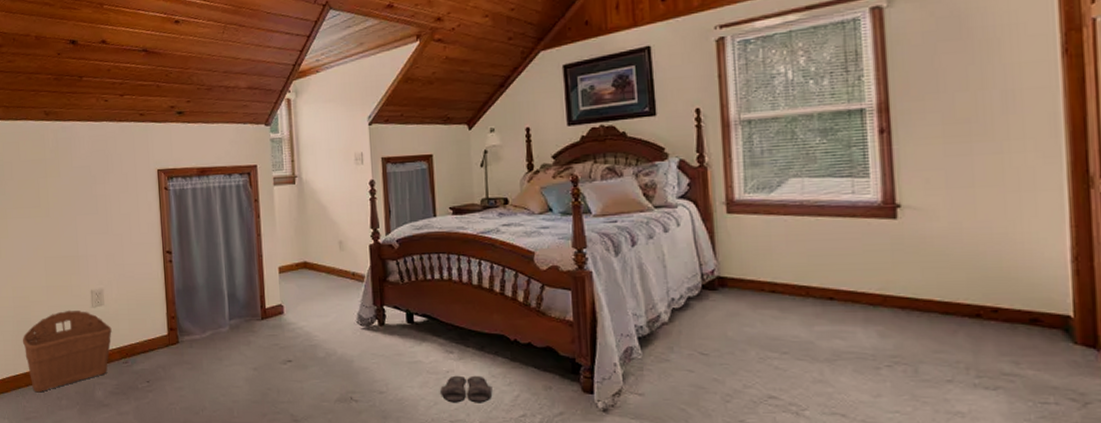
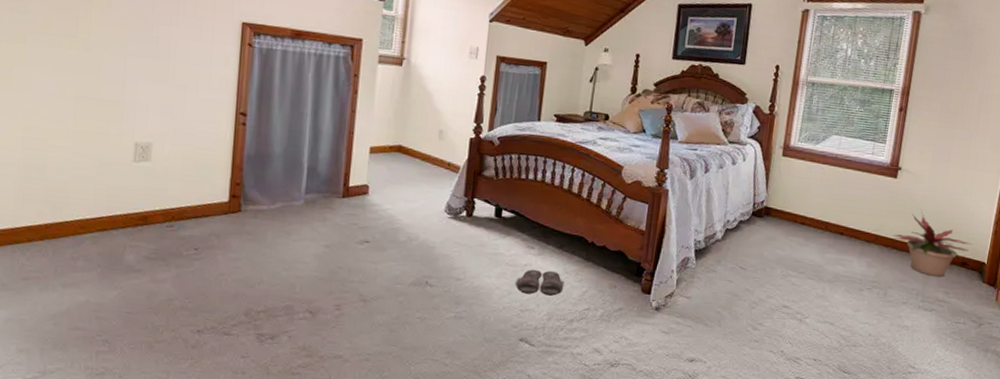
wicker basket: present [22,310,112,393] -> none [29,161,157,251]
potted plant: none [908,257,1041,343] -> present [892,211,972,277]

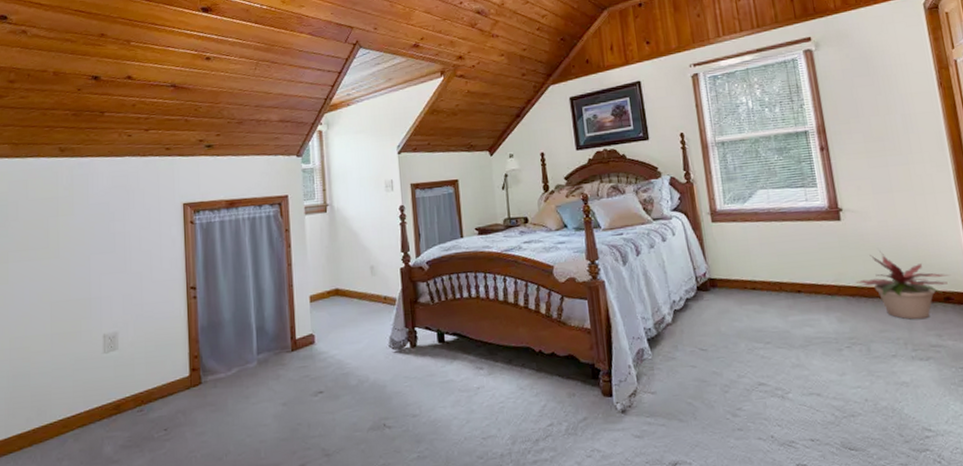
slippers: present [516,269,564,296] -> none [472,389,521,419]

